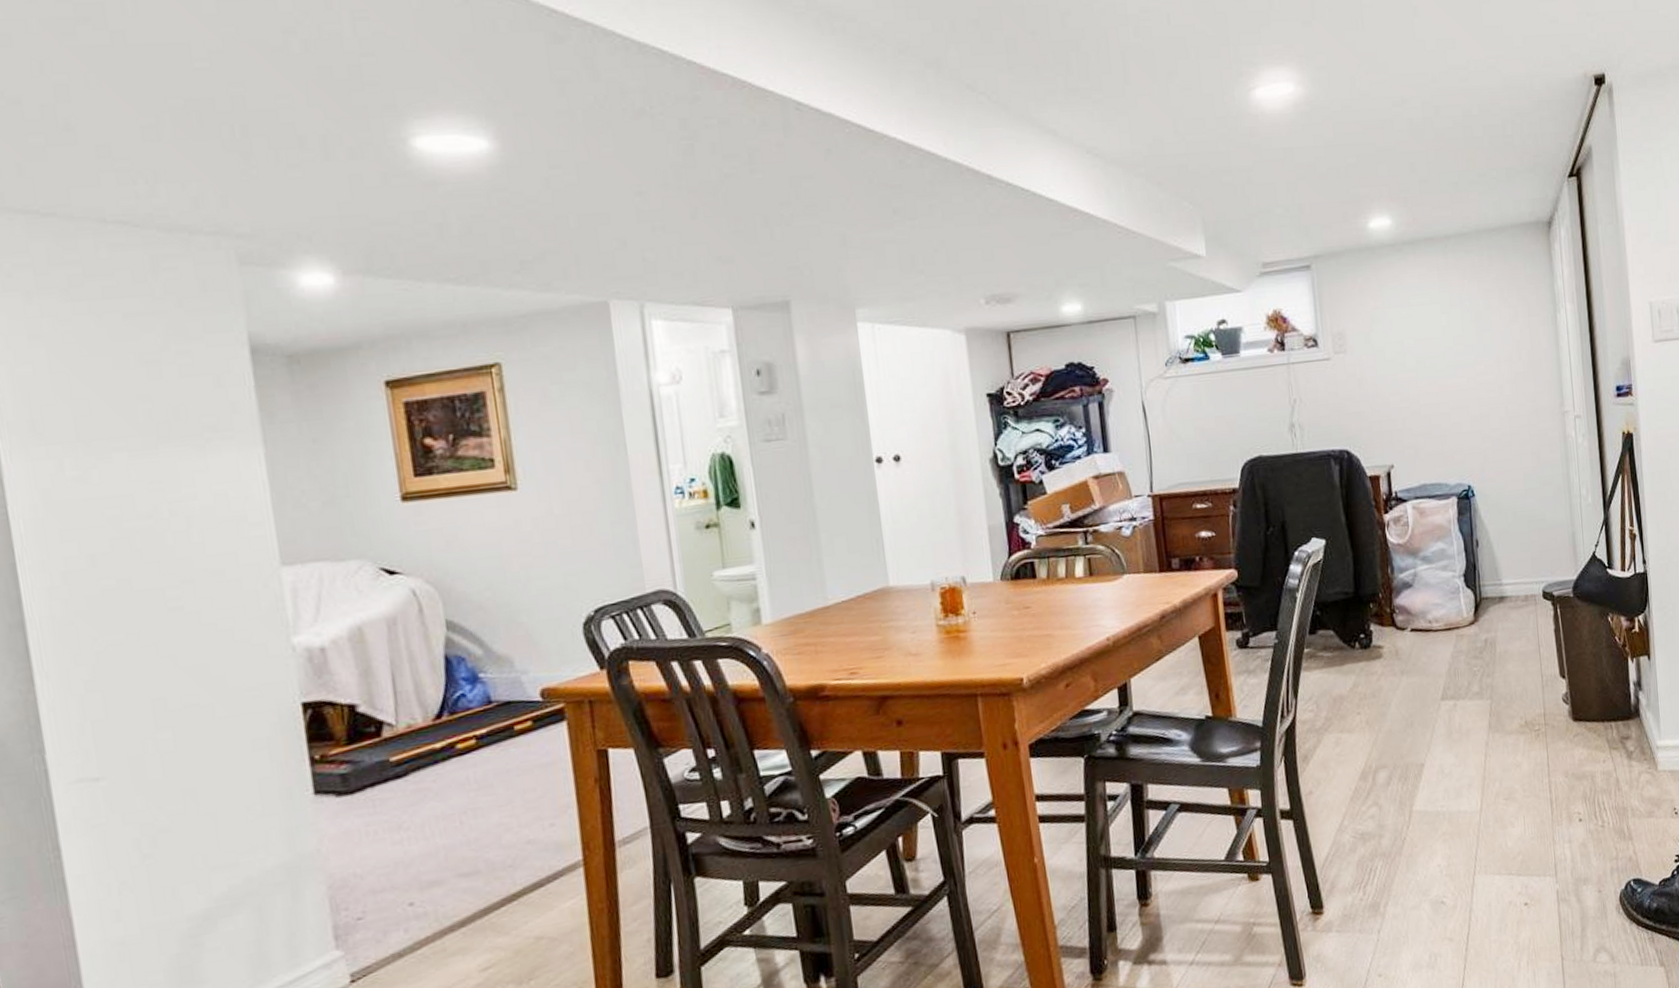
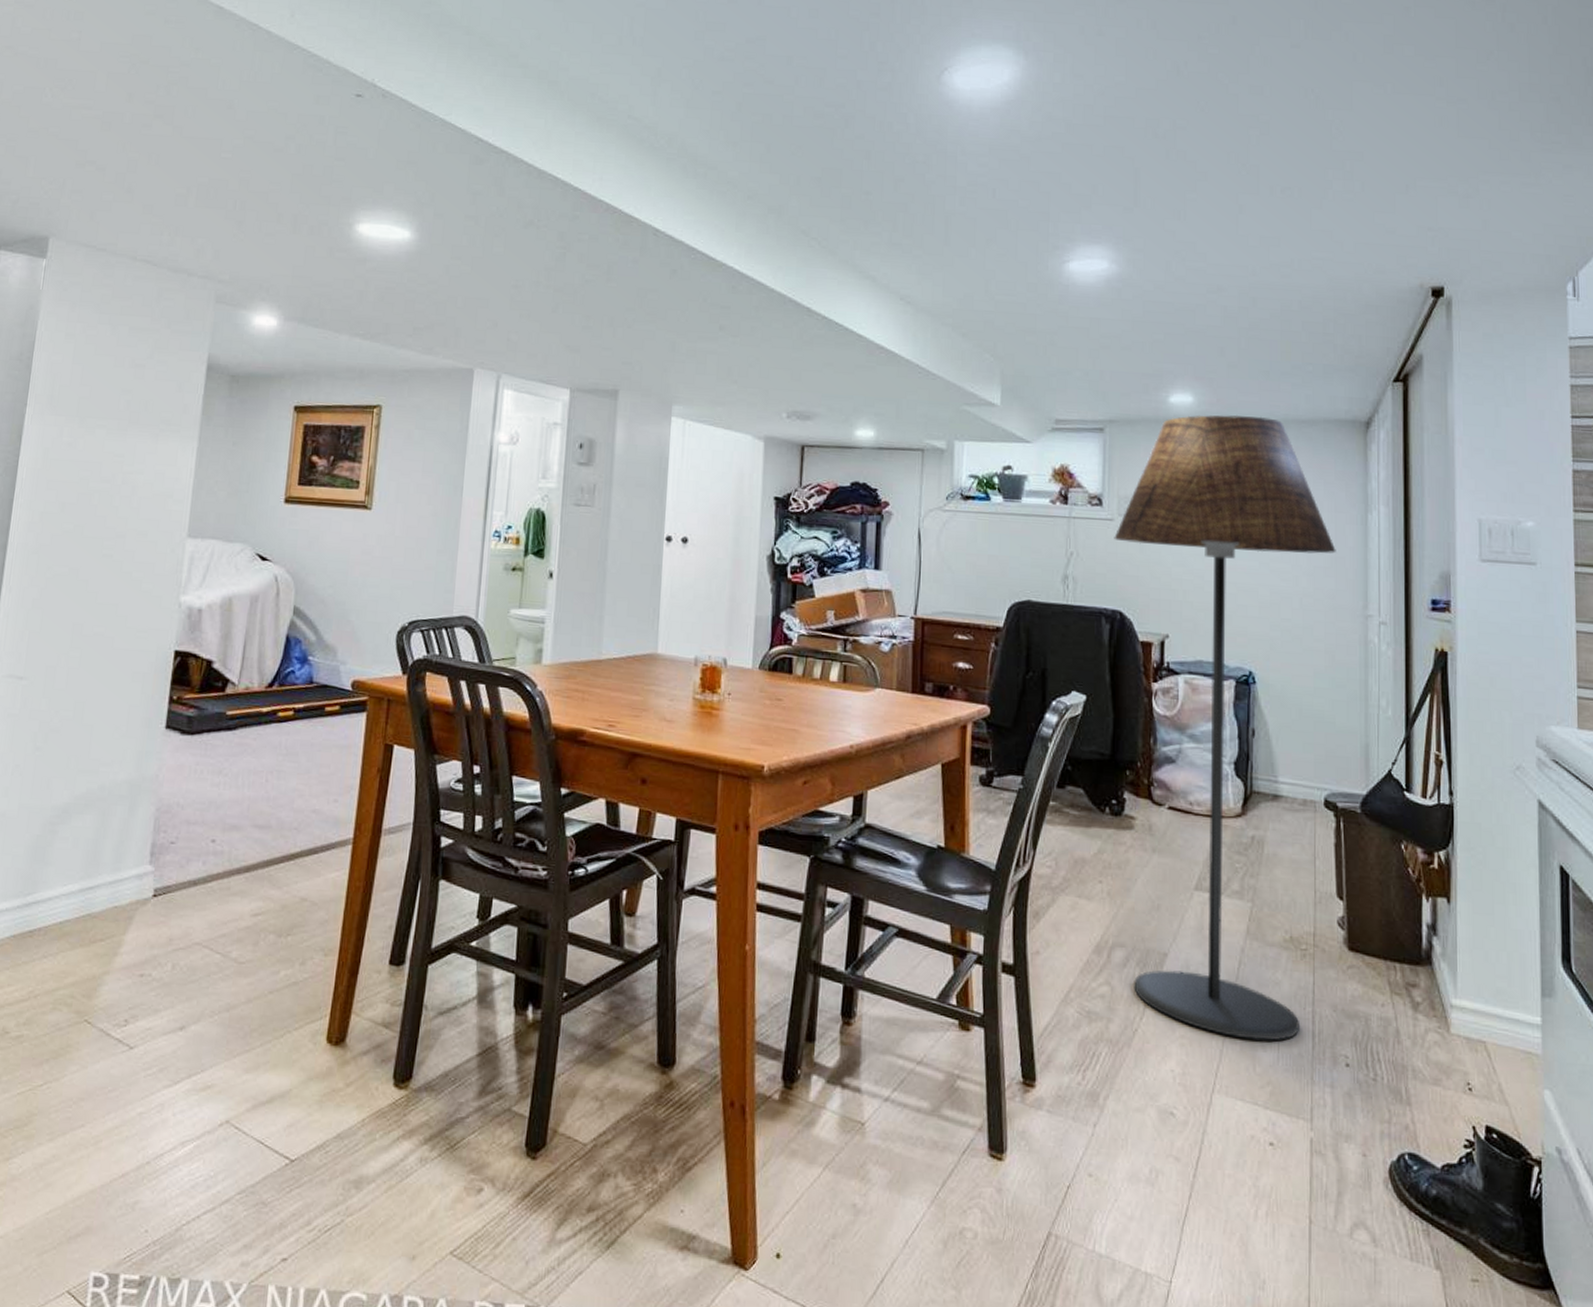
floor lamp: none [1333,230,1540,823] -> present [1114,415,1336,1041]

